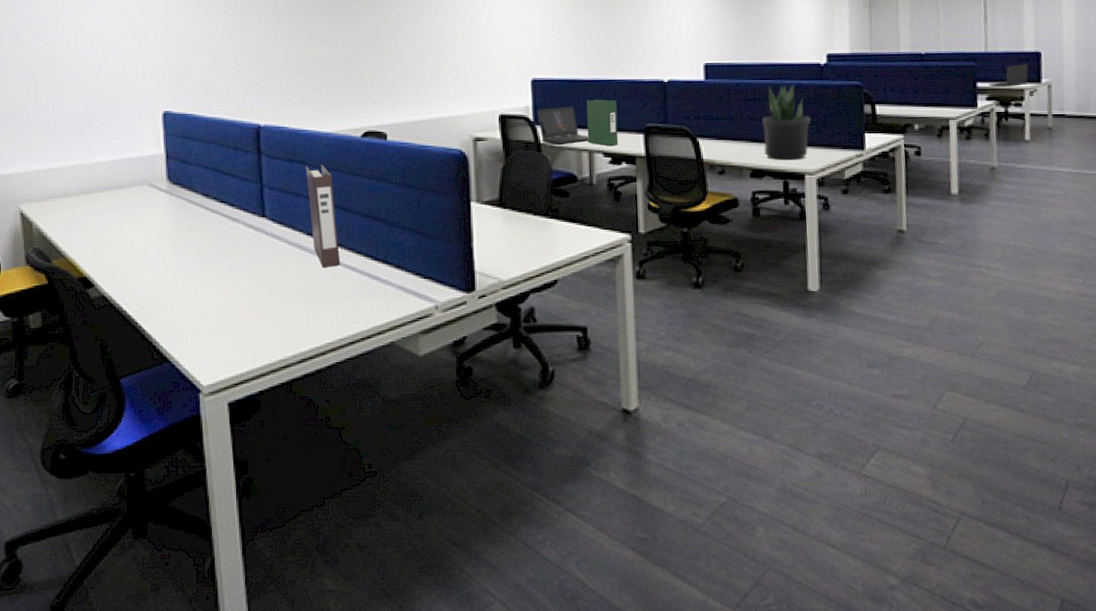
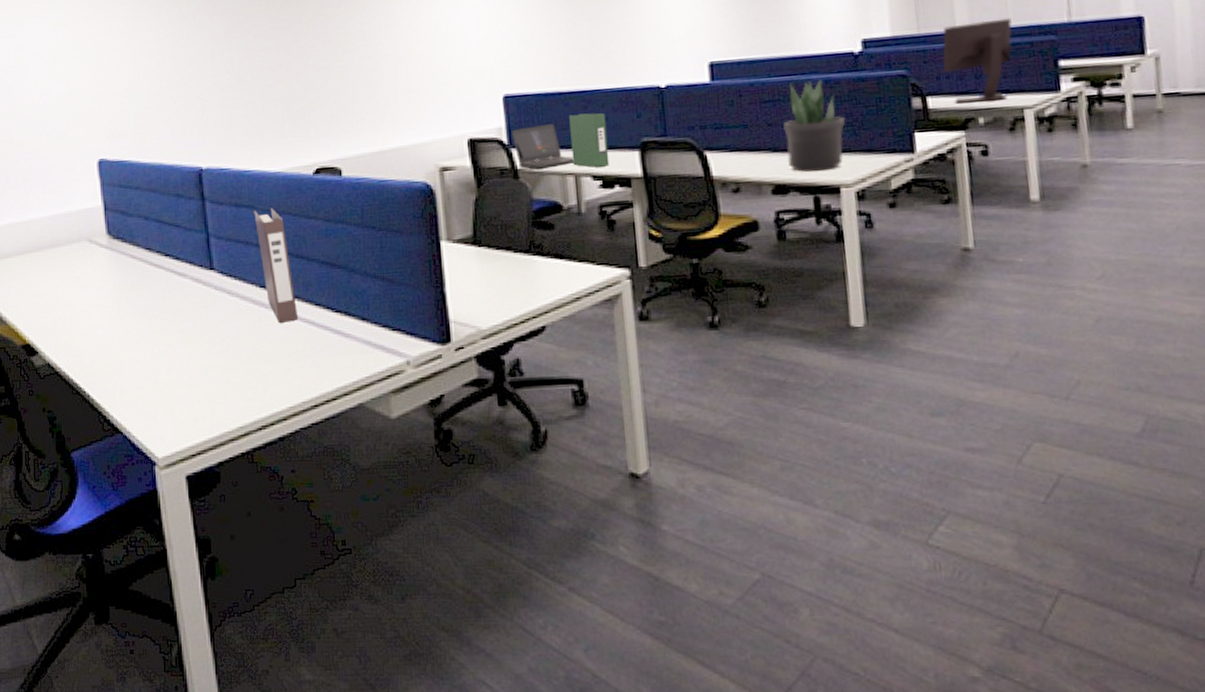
monitor: none [888,45,943,113] -> present [942,18,1012,105]
laptop: present [988,64,1029,87] -> none [1074,32,1128,64]

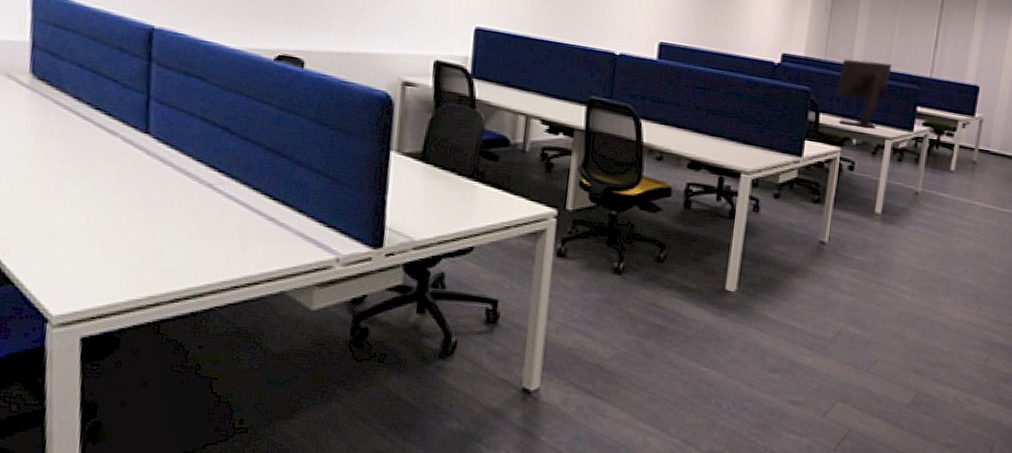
binder: present [254,207,299,323] -> none [203,82,235,201]
laptop computer: present [512,123,574,169] -> none [476,61,528,105]
binder: present [569,113,610,168] -> none [526,60,564,114]
planter: present [783,79,846,171] -> none [705,76,757,157]

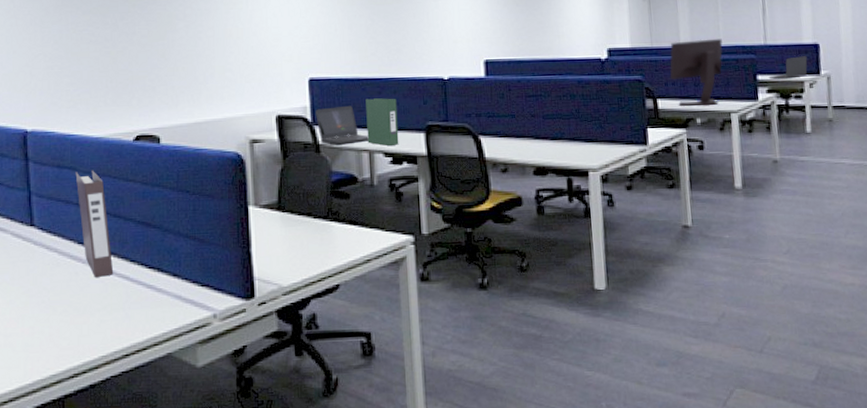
binder: none [203,82,235,201] -> present [75,170,114,277]
laptop computer: none [476,61,528,105] -> present [315,105,369,145]
binder: none [526,60,564,114] -> present [365,98,399,146]
laptop: none [927,94,966,116] -> present [769,56,808,79]

